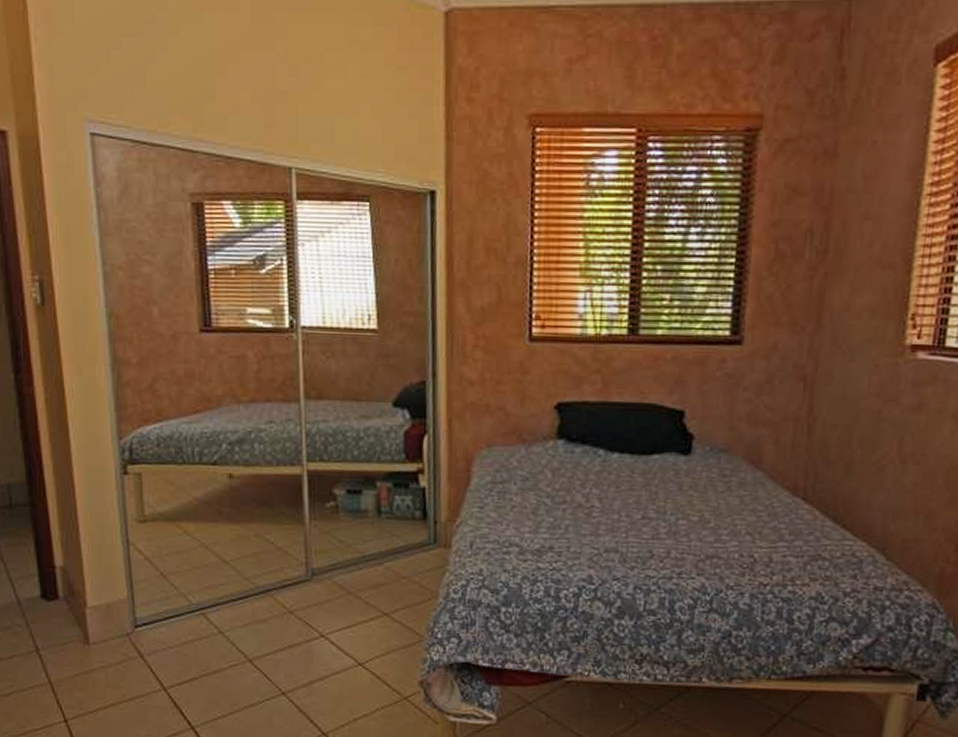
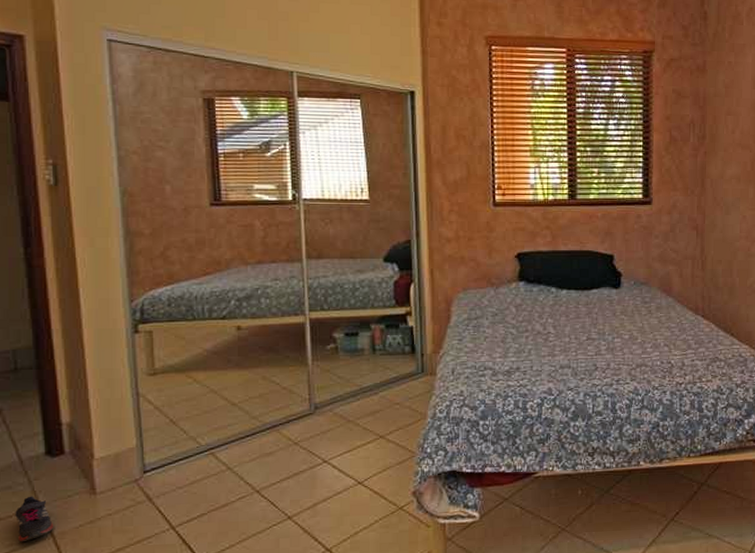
shoe: none [15,639,51,685] -> present [15,496,54,543]

